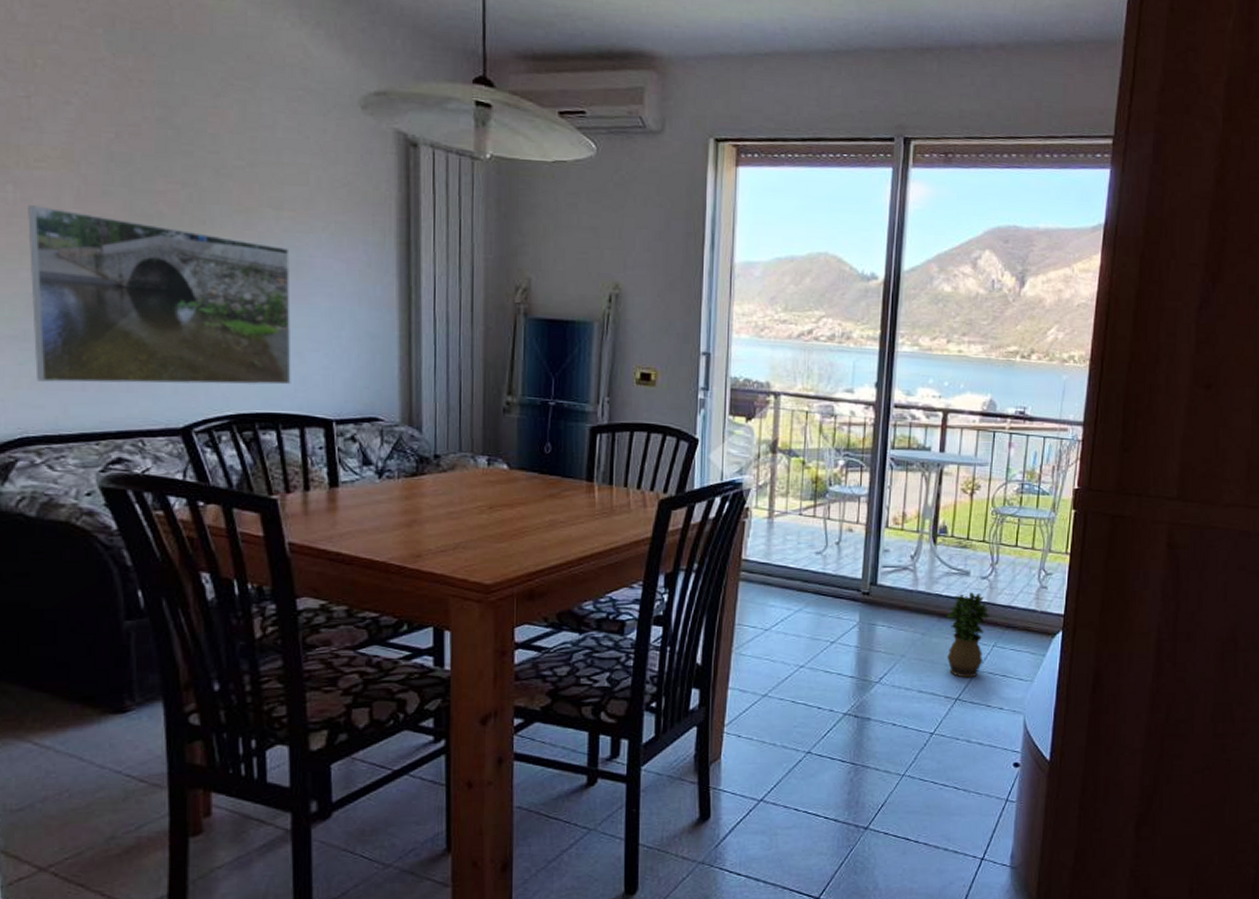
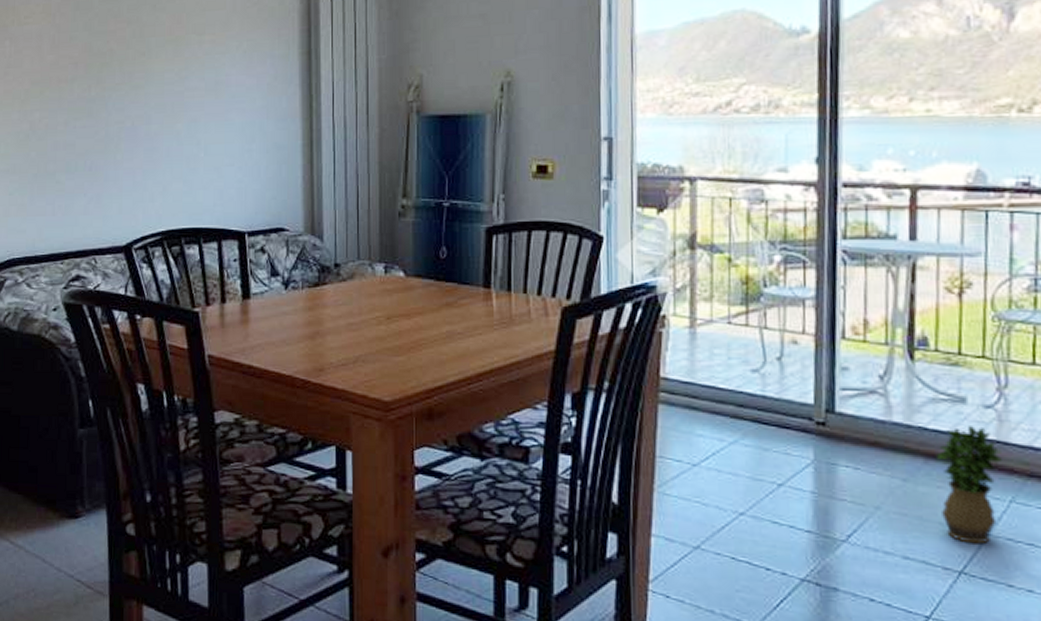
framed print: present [28,205,291,385] -> none [19,56,211,209]

